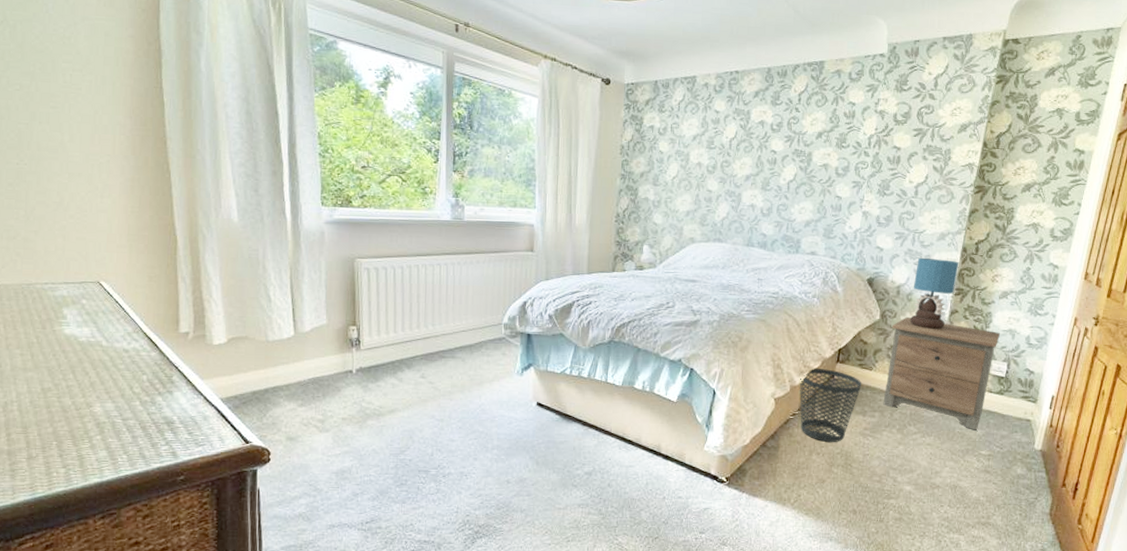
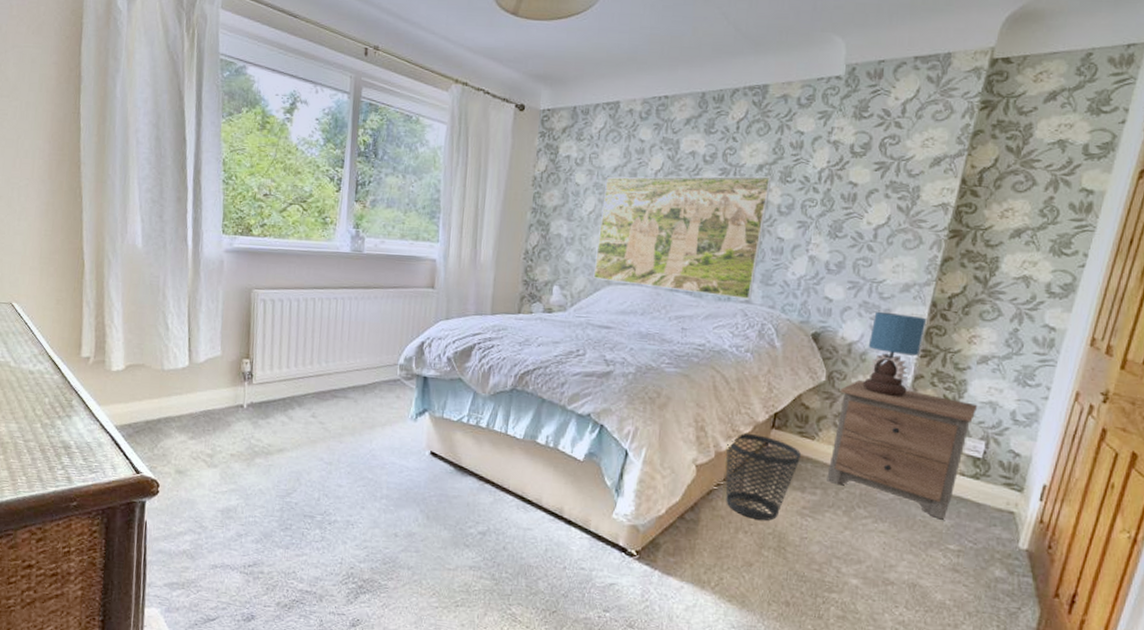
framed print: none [679,142,830,252] -> present [593,175,772,300]

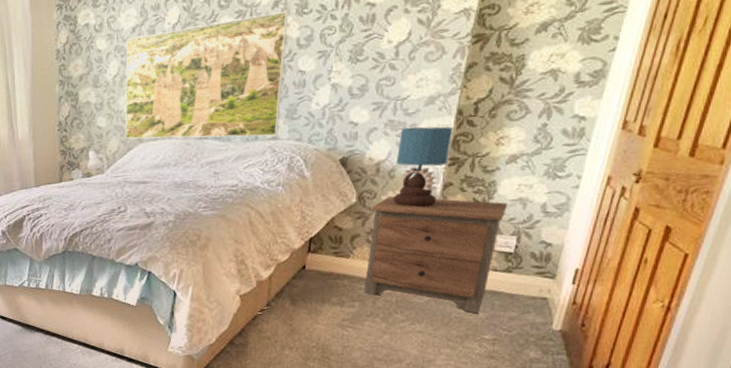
wastebasket: present [725,433,801,521] -> none [266,260,337,336]

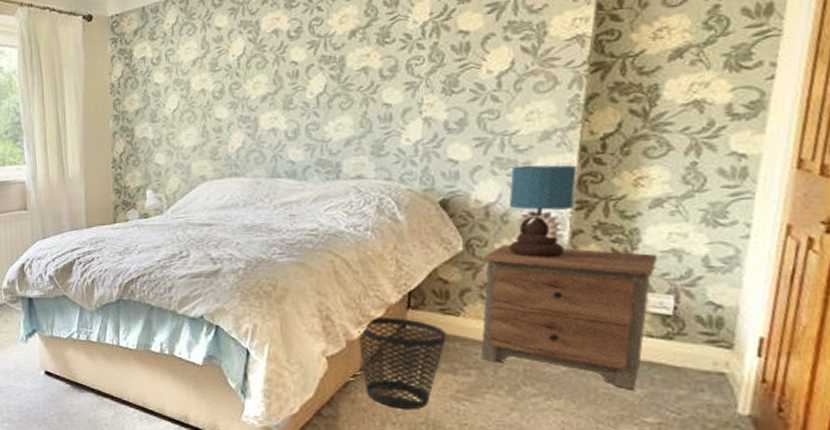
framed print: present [125,10,289,139] -> none [186,40,369,178]
wastebasket: none [266,260,337,336] -> present [357,316,446,409]

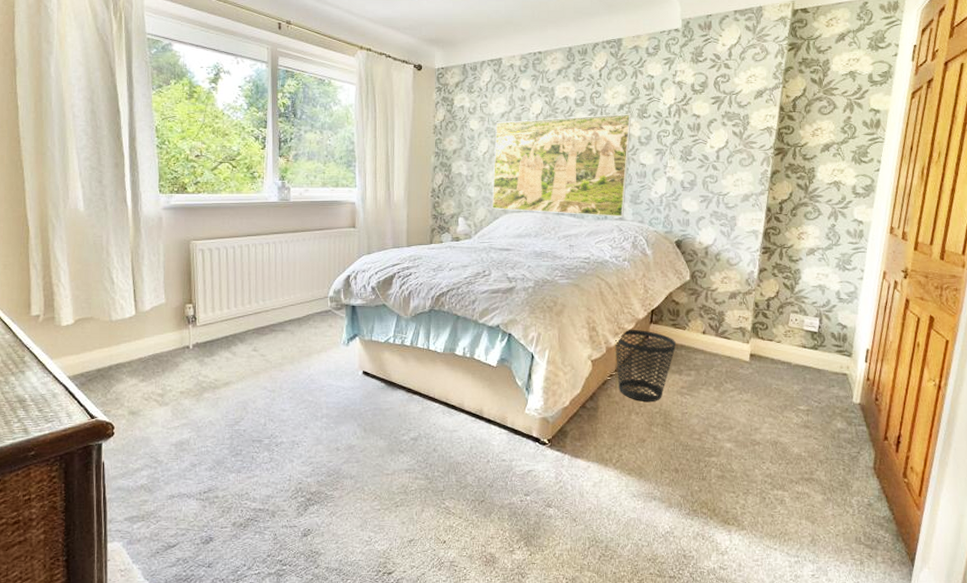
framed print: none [186,40,369,178] -> present [492,113,632,217]
nightstand: present [480,244,658,390] -> none [698,276,811,386]
table lamp: present [508,164,578,257] -> none [719,219,765,287]

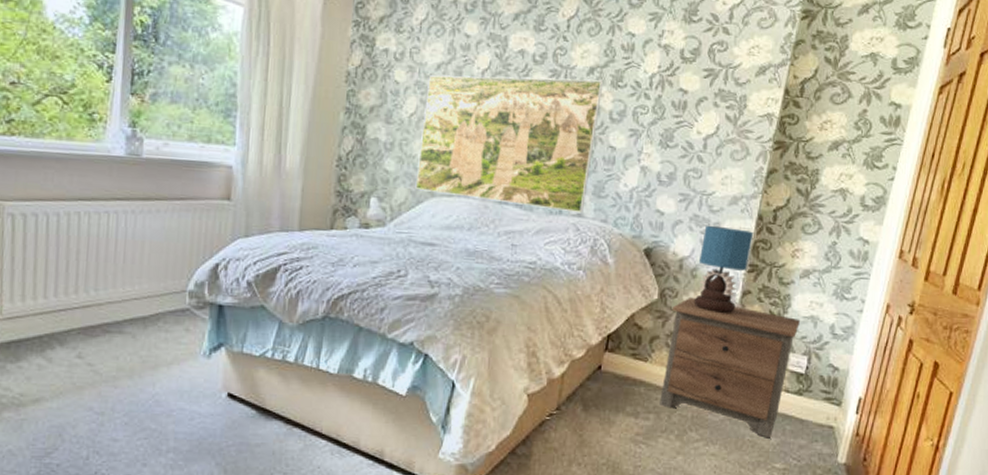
wastebasket: present [614,329,676,401] -> none [558,357,634,450]
nightstand: none [698,276,811,386] -> present [659,296,801,439]
table lamp: none [719,219,765,287] -> present [693,225,754,313]

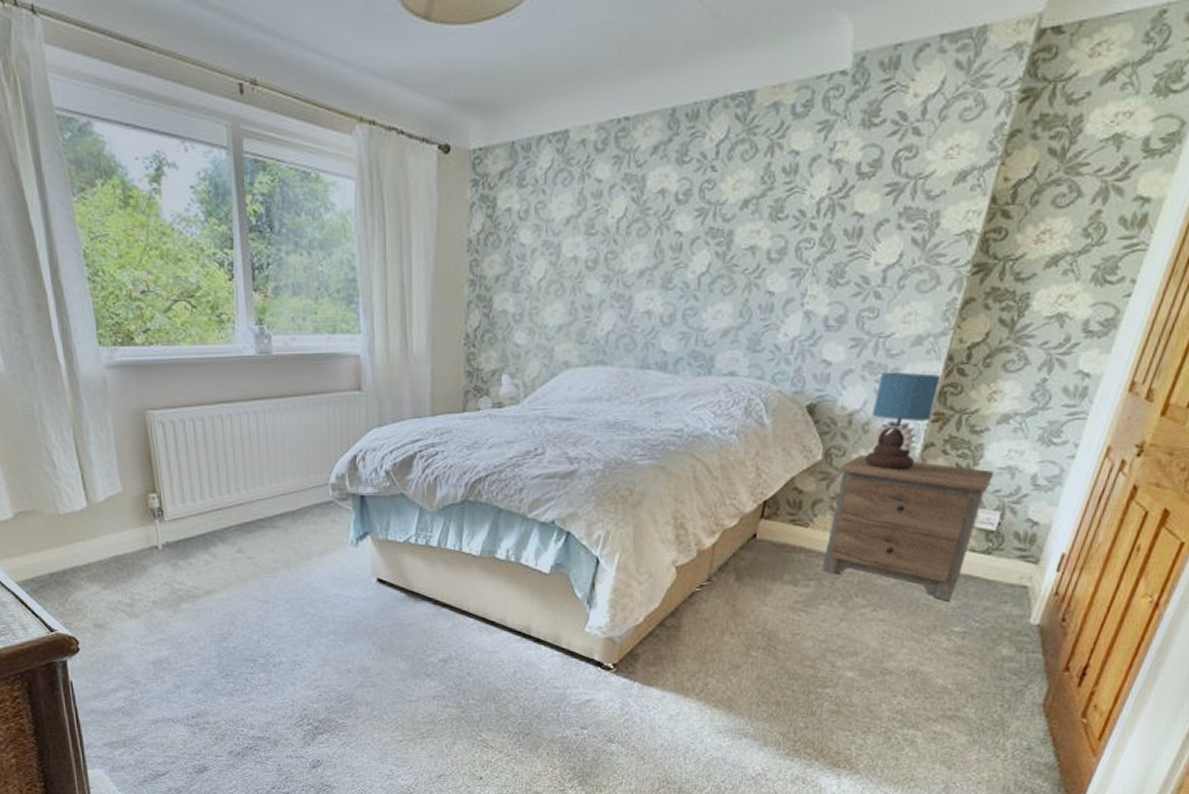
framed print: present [415,75,604,214] -> none [548,213,760,372]

